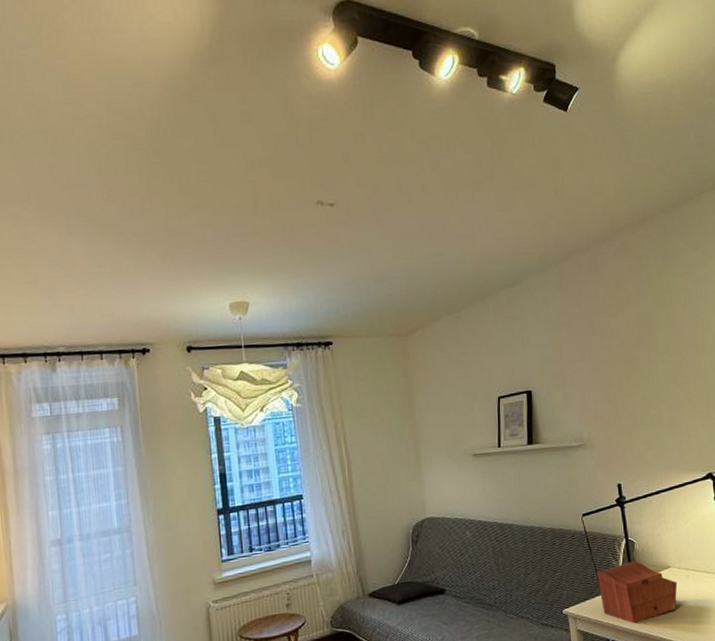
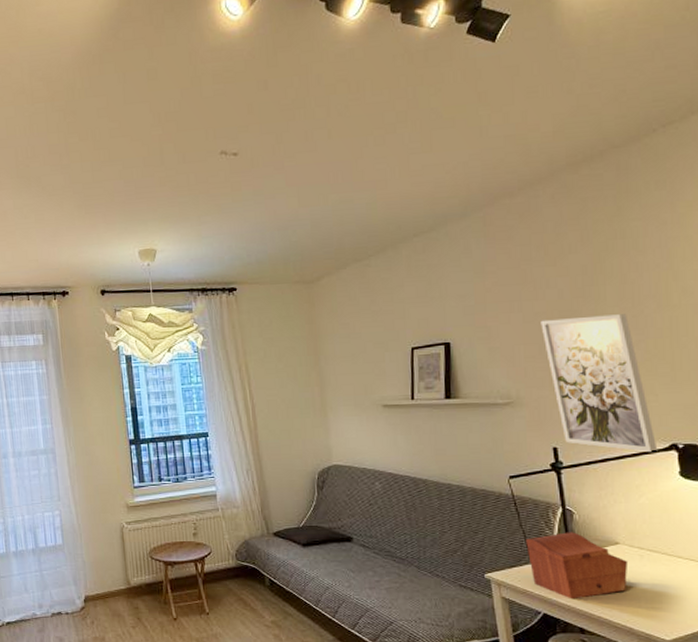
wall art: none [606,359,698,482] -> present [540,314,658,452]

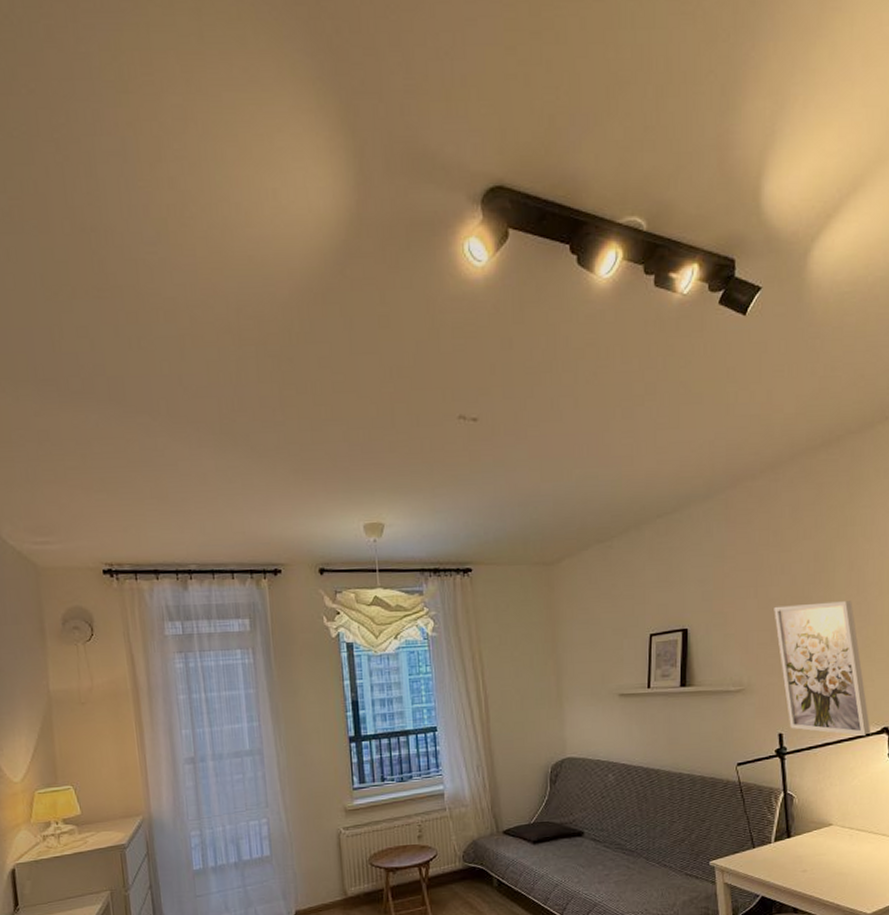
sewing box: present [526,532,629,599] -> none [749,816,839,881]

